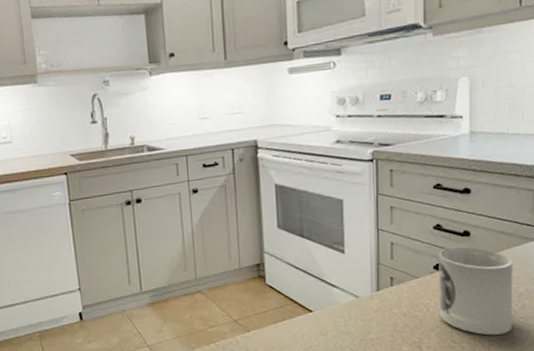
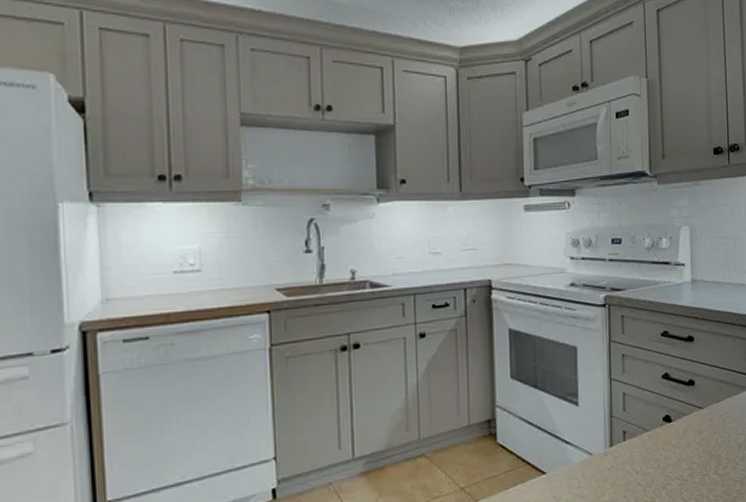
cup: present [439,247,513,336] -> none [667,396,735,491]

